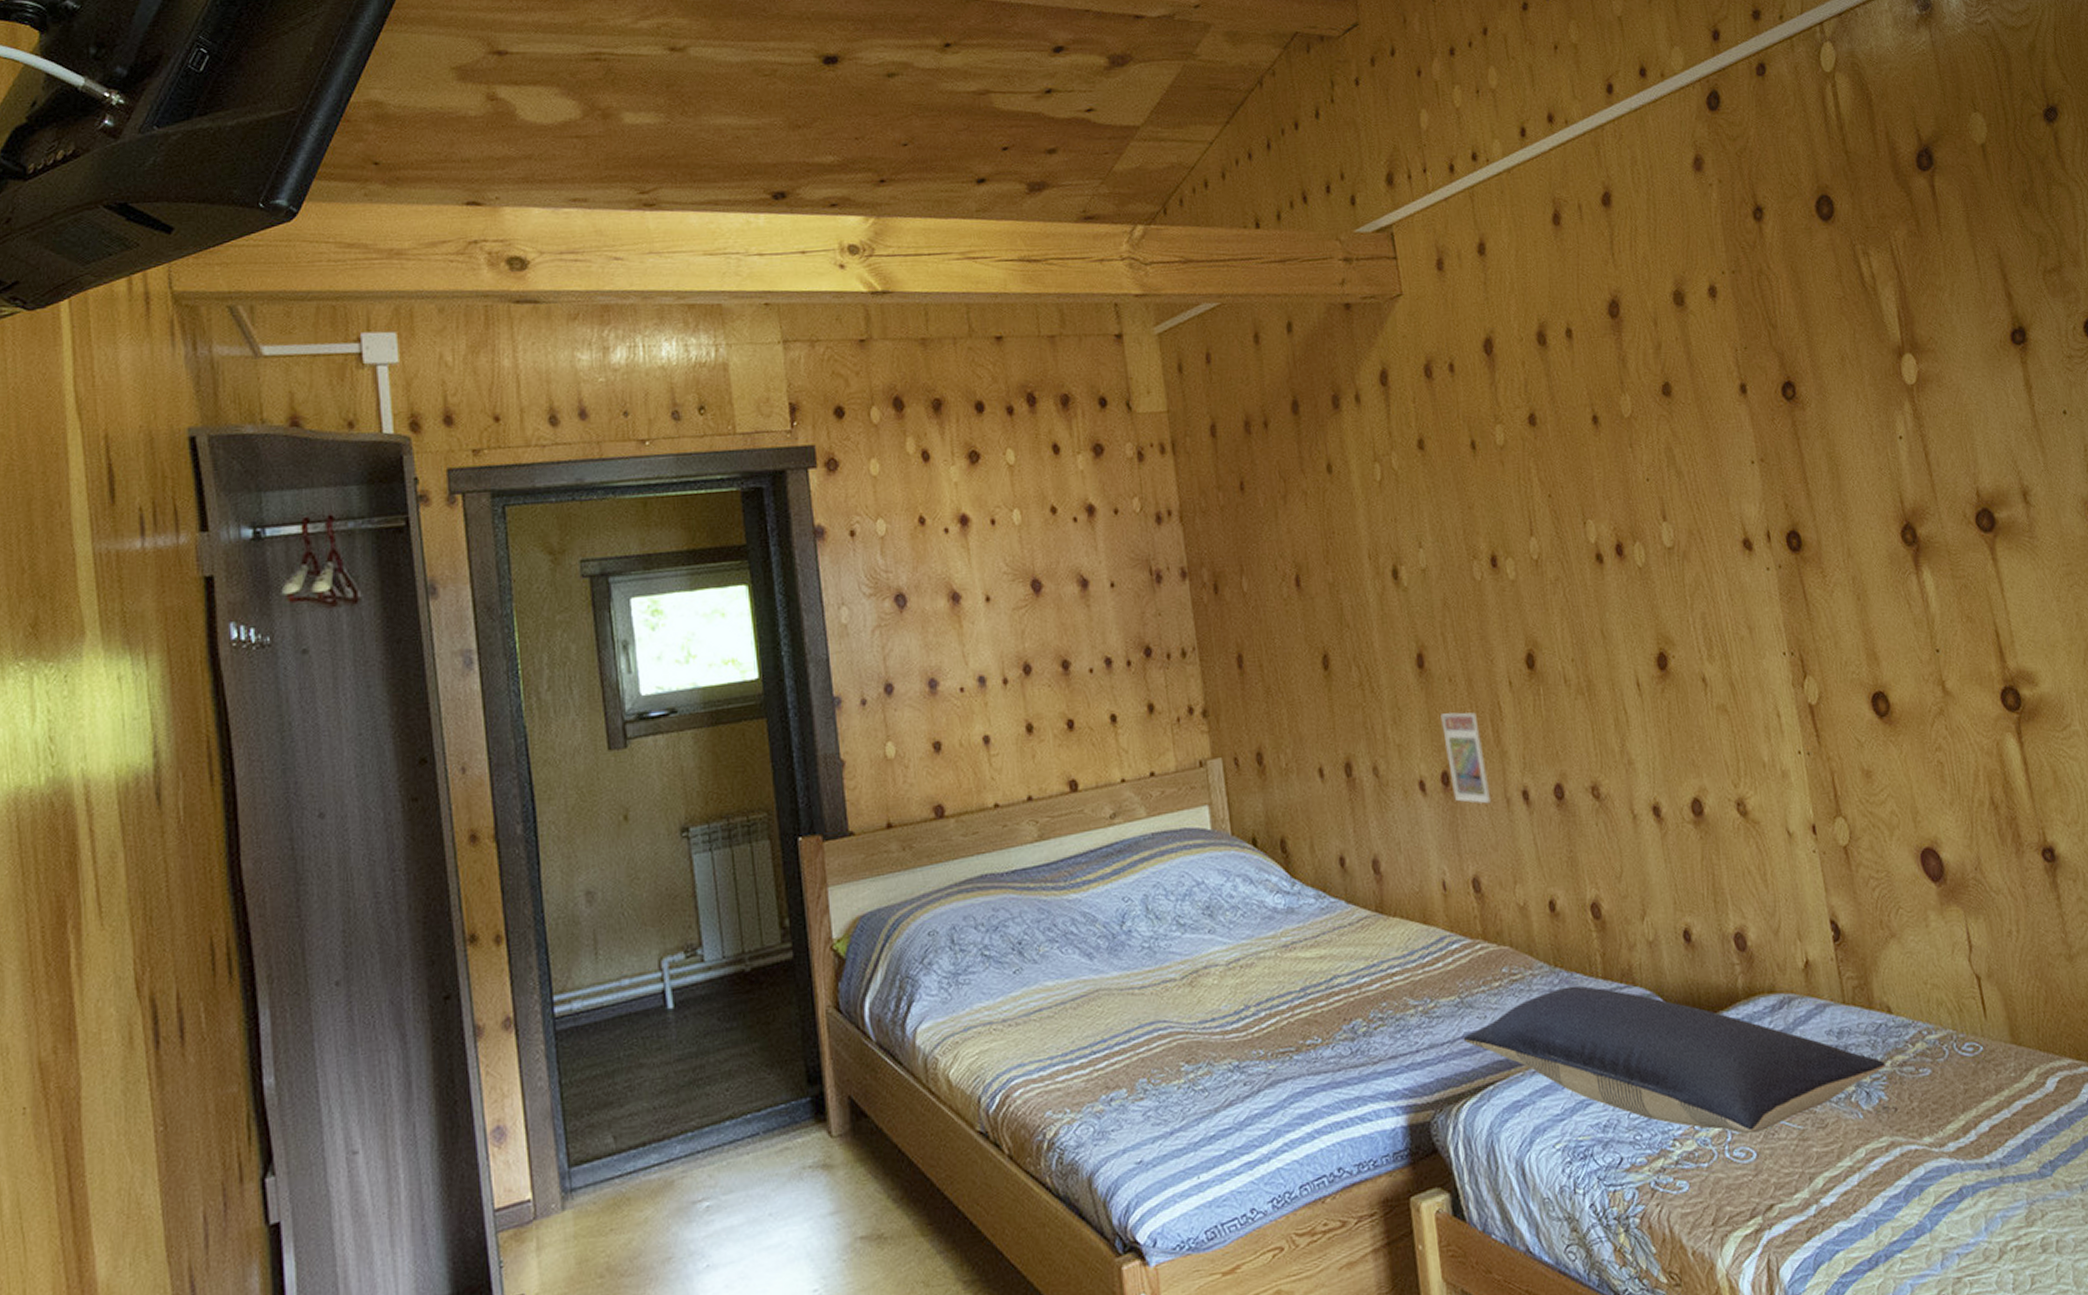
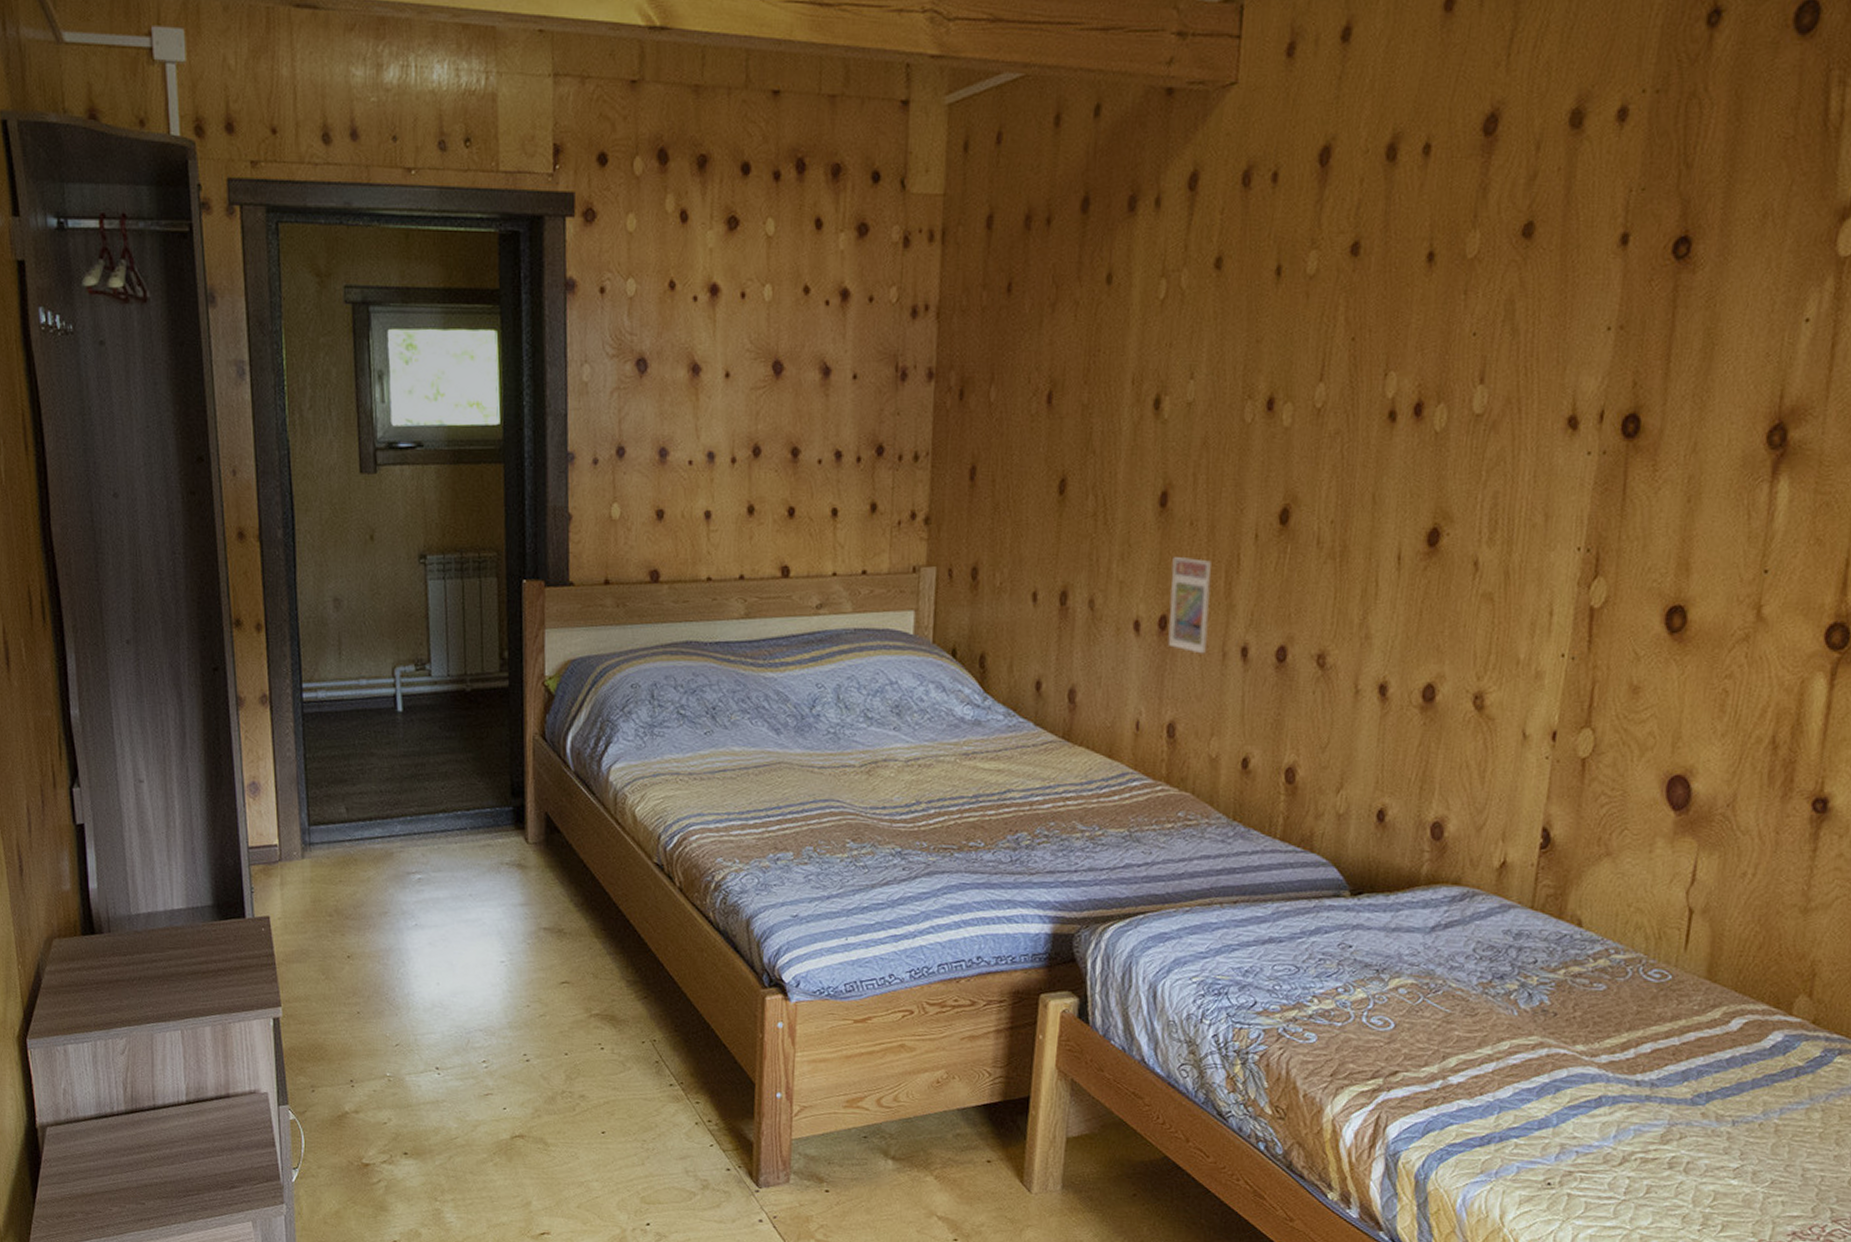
pillow: present [1463,985,1887,1135] -> none [1123,840,1559,1007]

